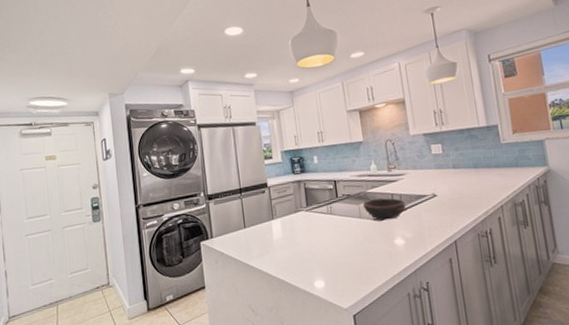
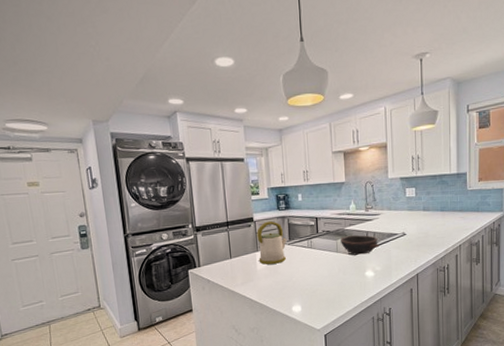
kettle: none [271,186,305,234] -> present [256,221,288,264]

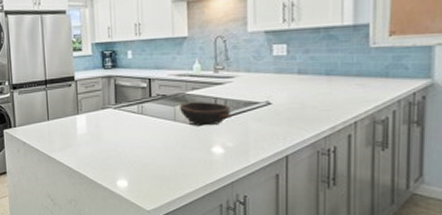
kettle: present [256,221,288,264] -> none [78,81,114,130]

